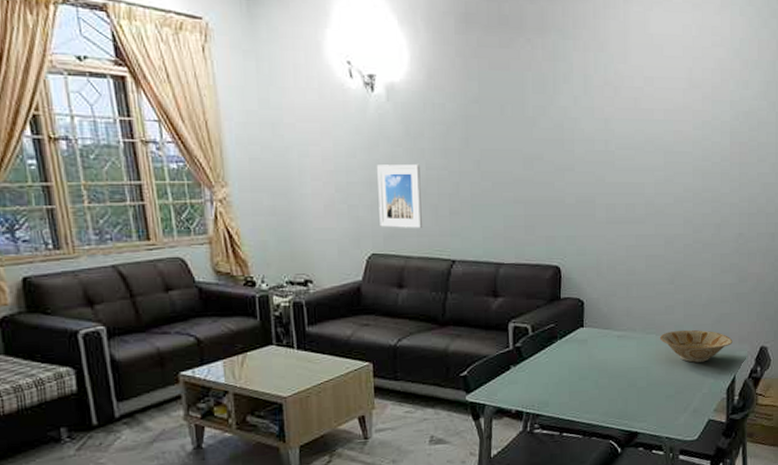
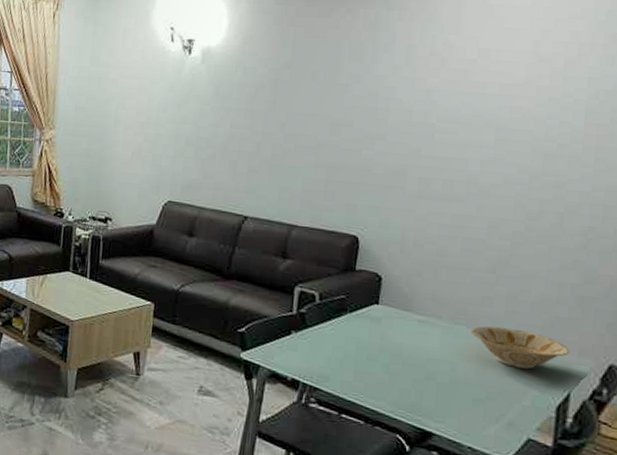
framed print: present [377,164,422,228] -> none [179,120,225,182]

